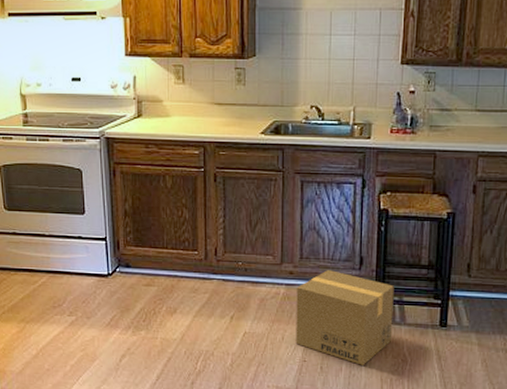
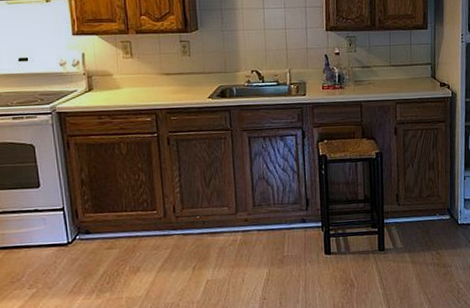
cardboard box: present [295,270,394,365] -> none [252,213,339,295]

